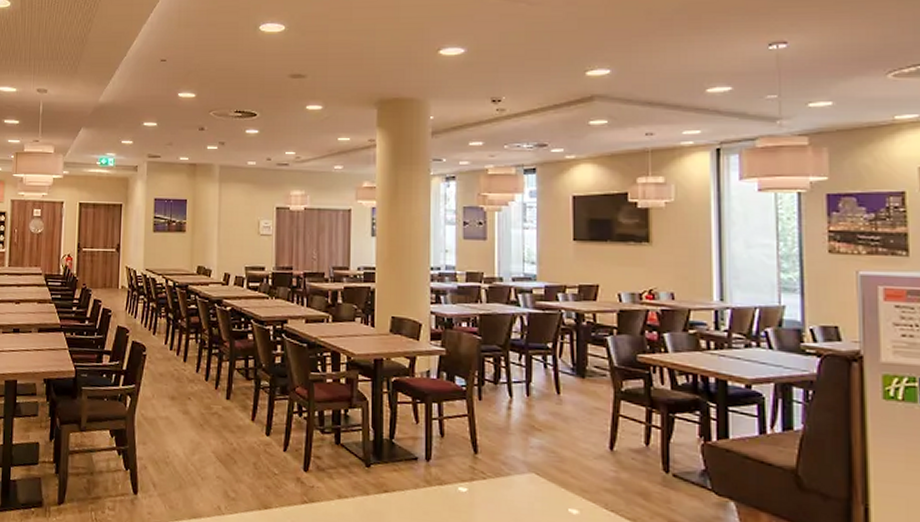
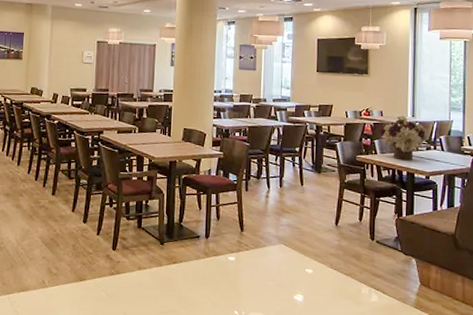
flower arrangement: none [671,298,746,363] -> present [379,115,428,161]

